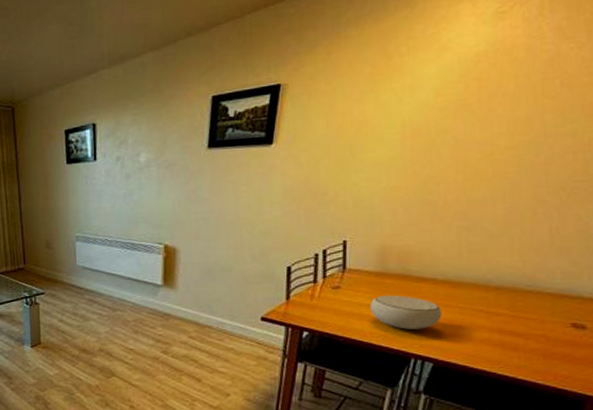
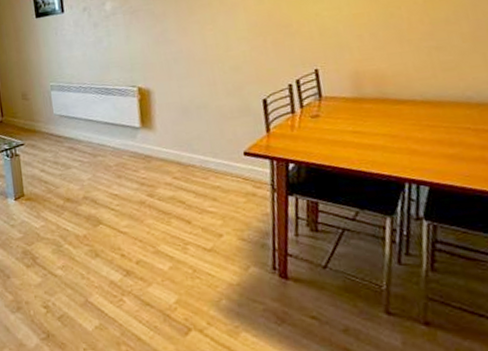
bowl: present [370,295,442,330] -> none [352,119,429,154]

